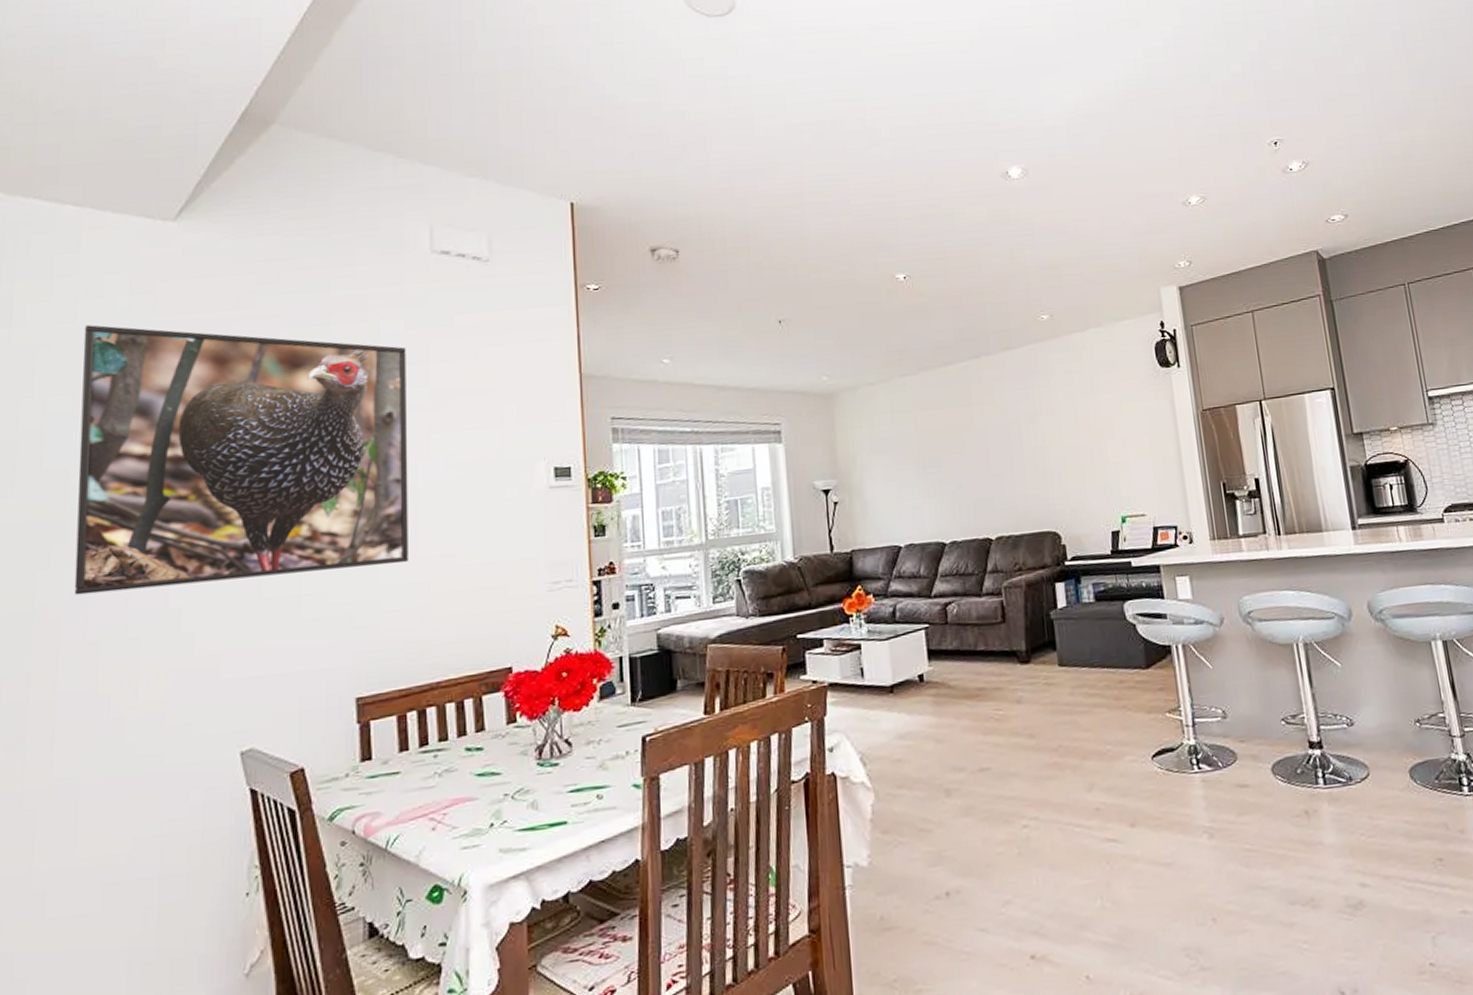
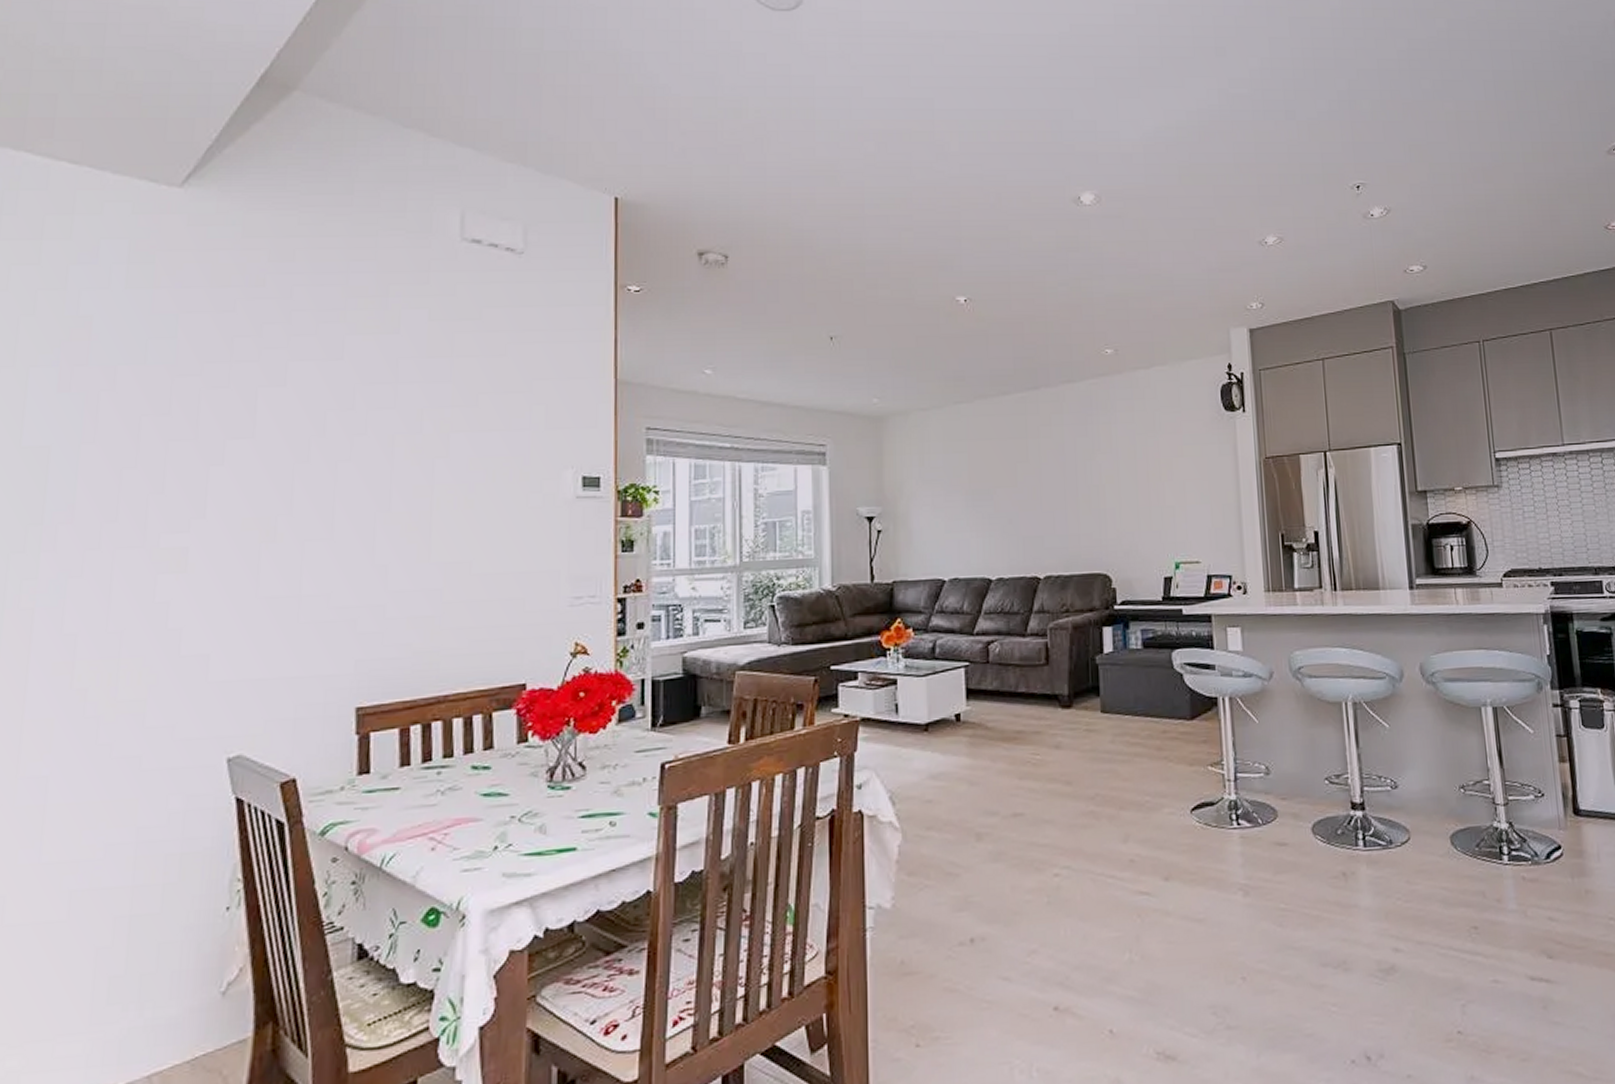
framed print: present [74,325,408,596] -> none [51,293,429,583]

